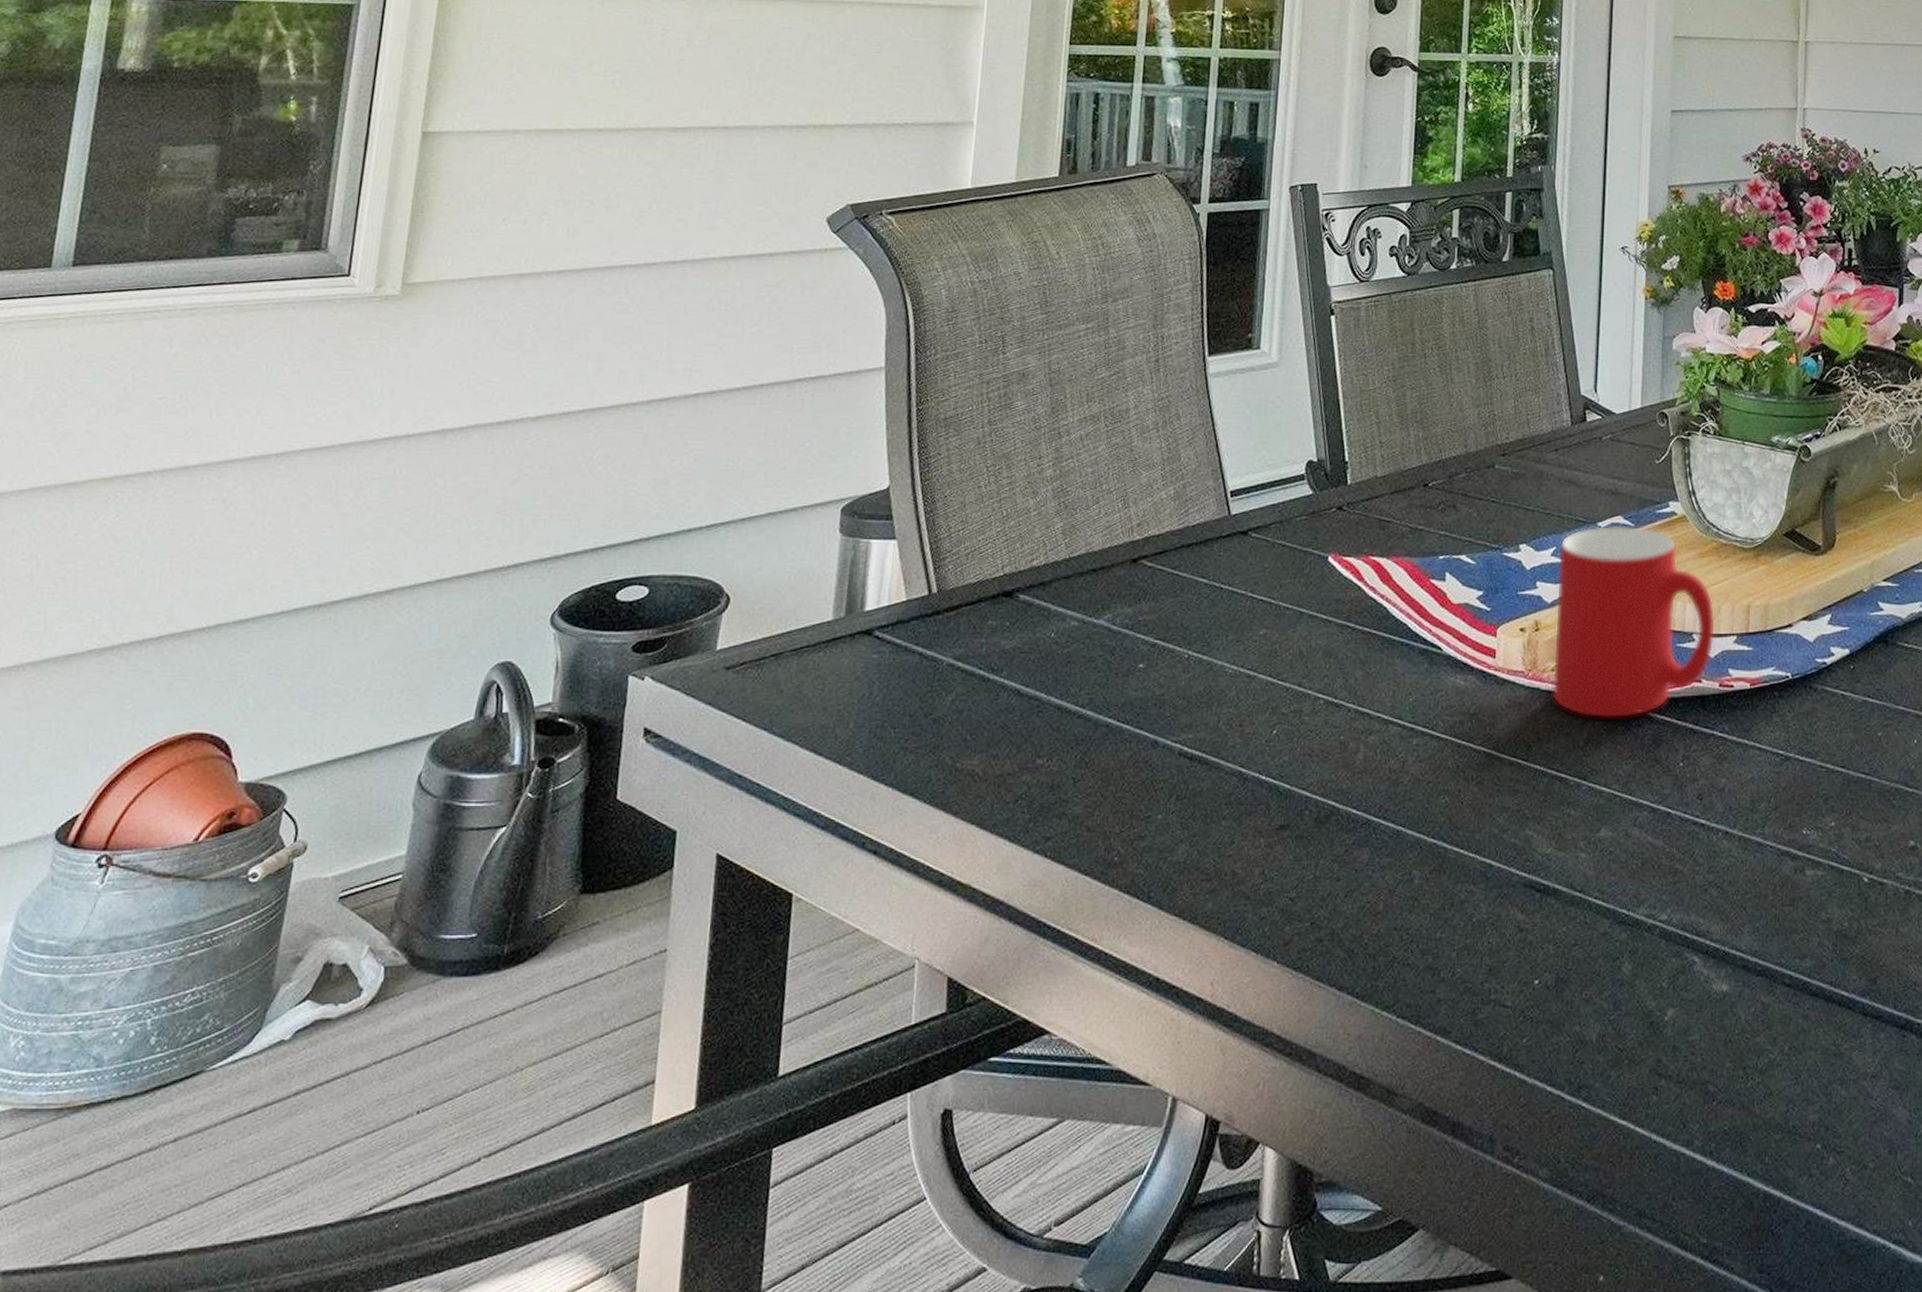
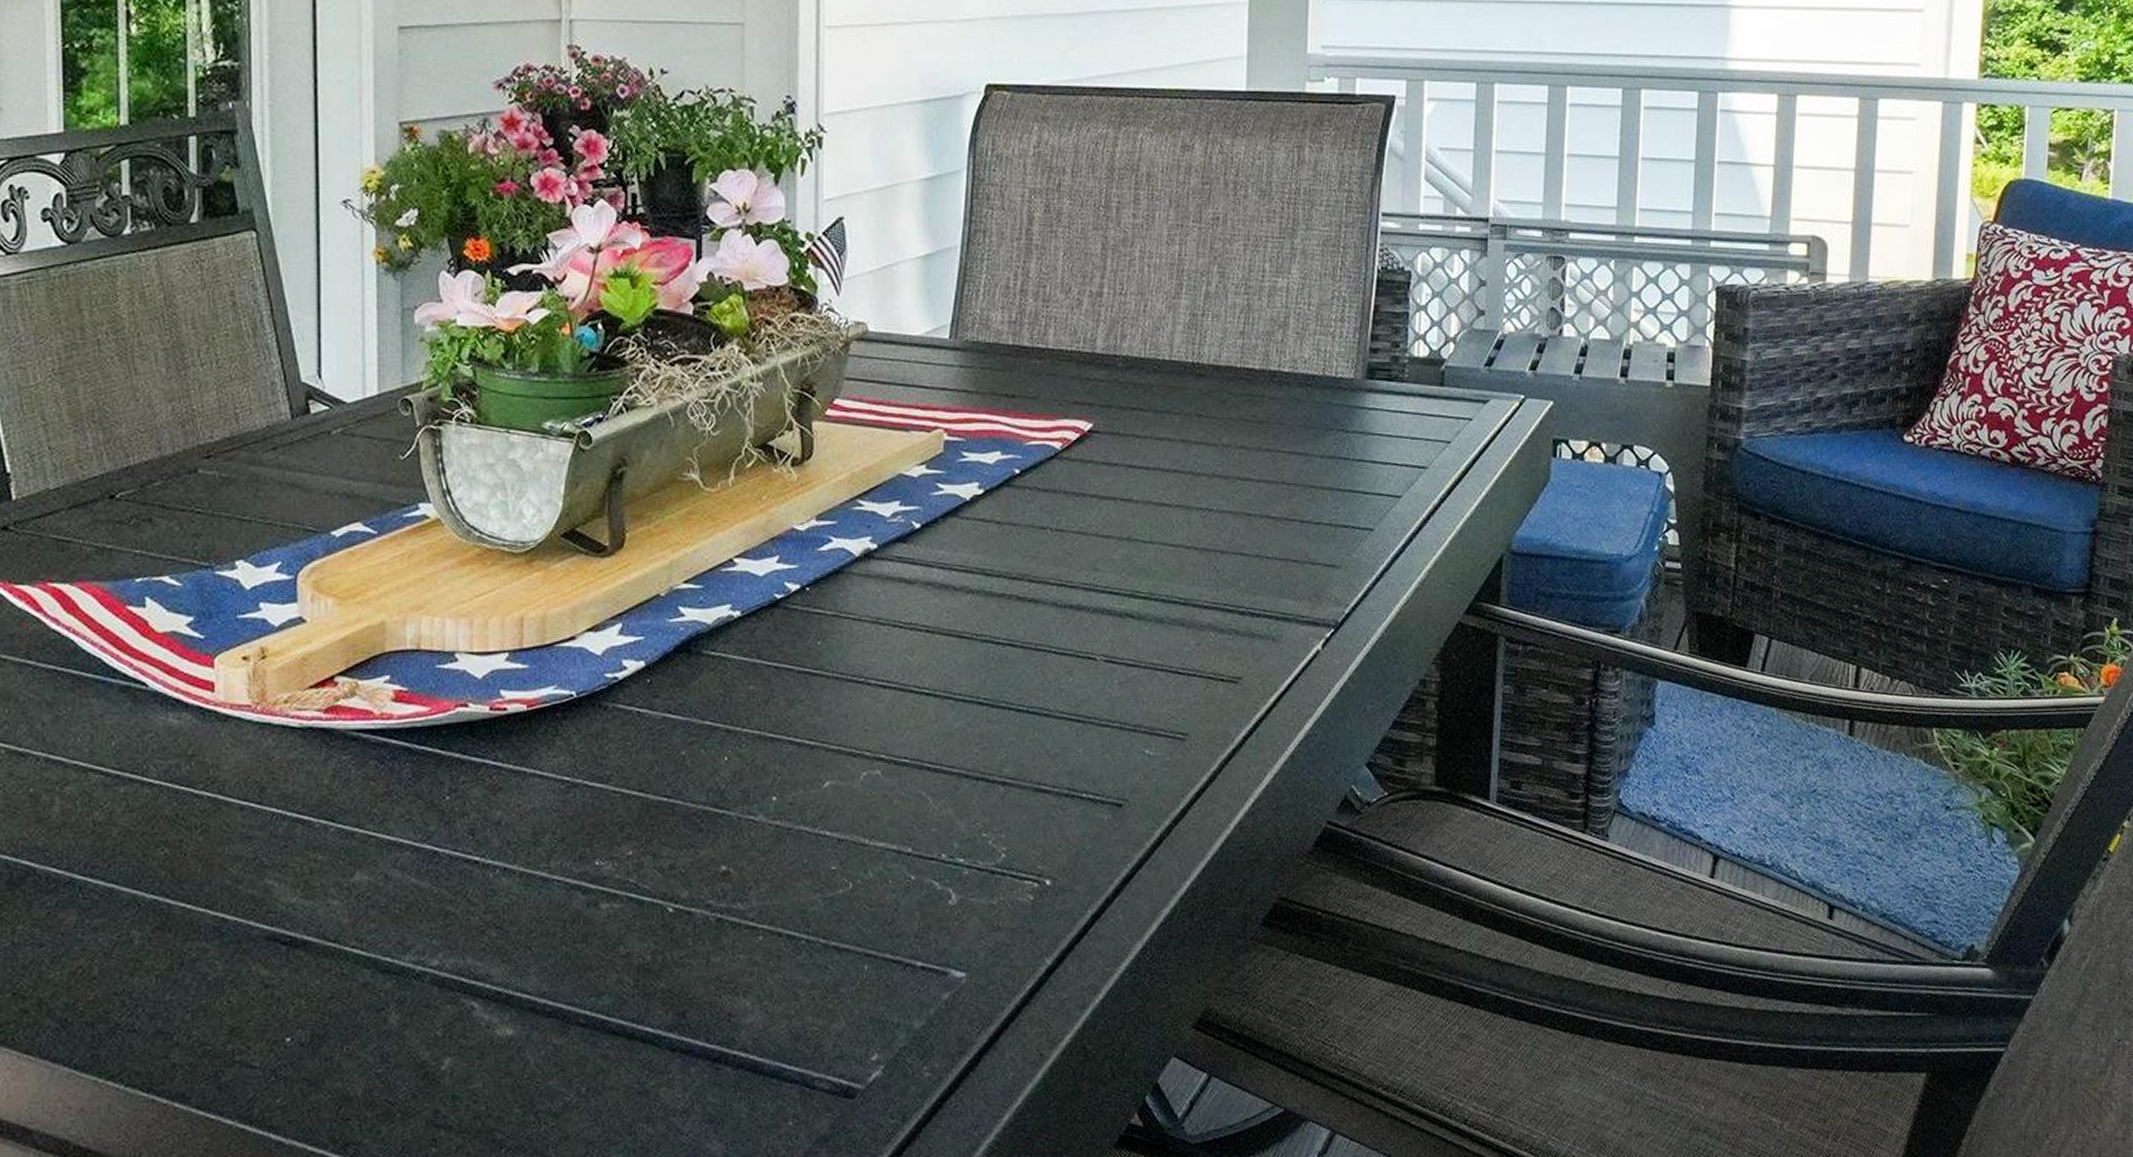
cup: present [1551,525,1716,719] -> none [285,533,483,753]

